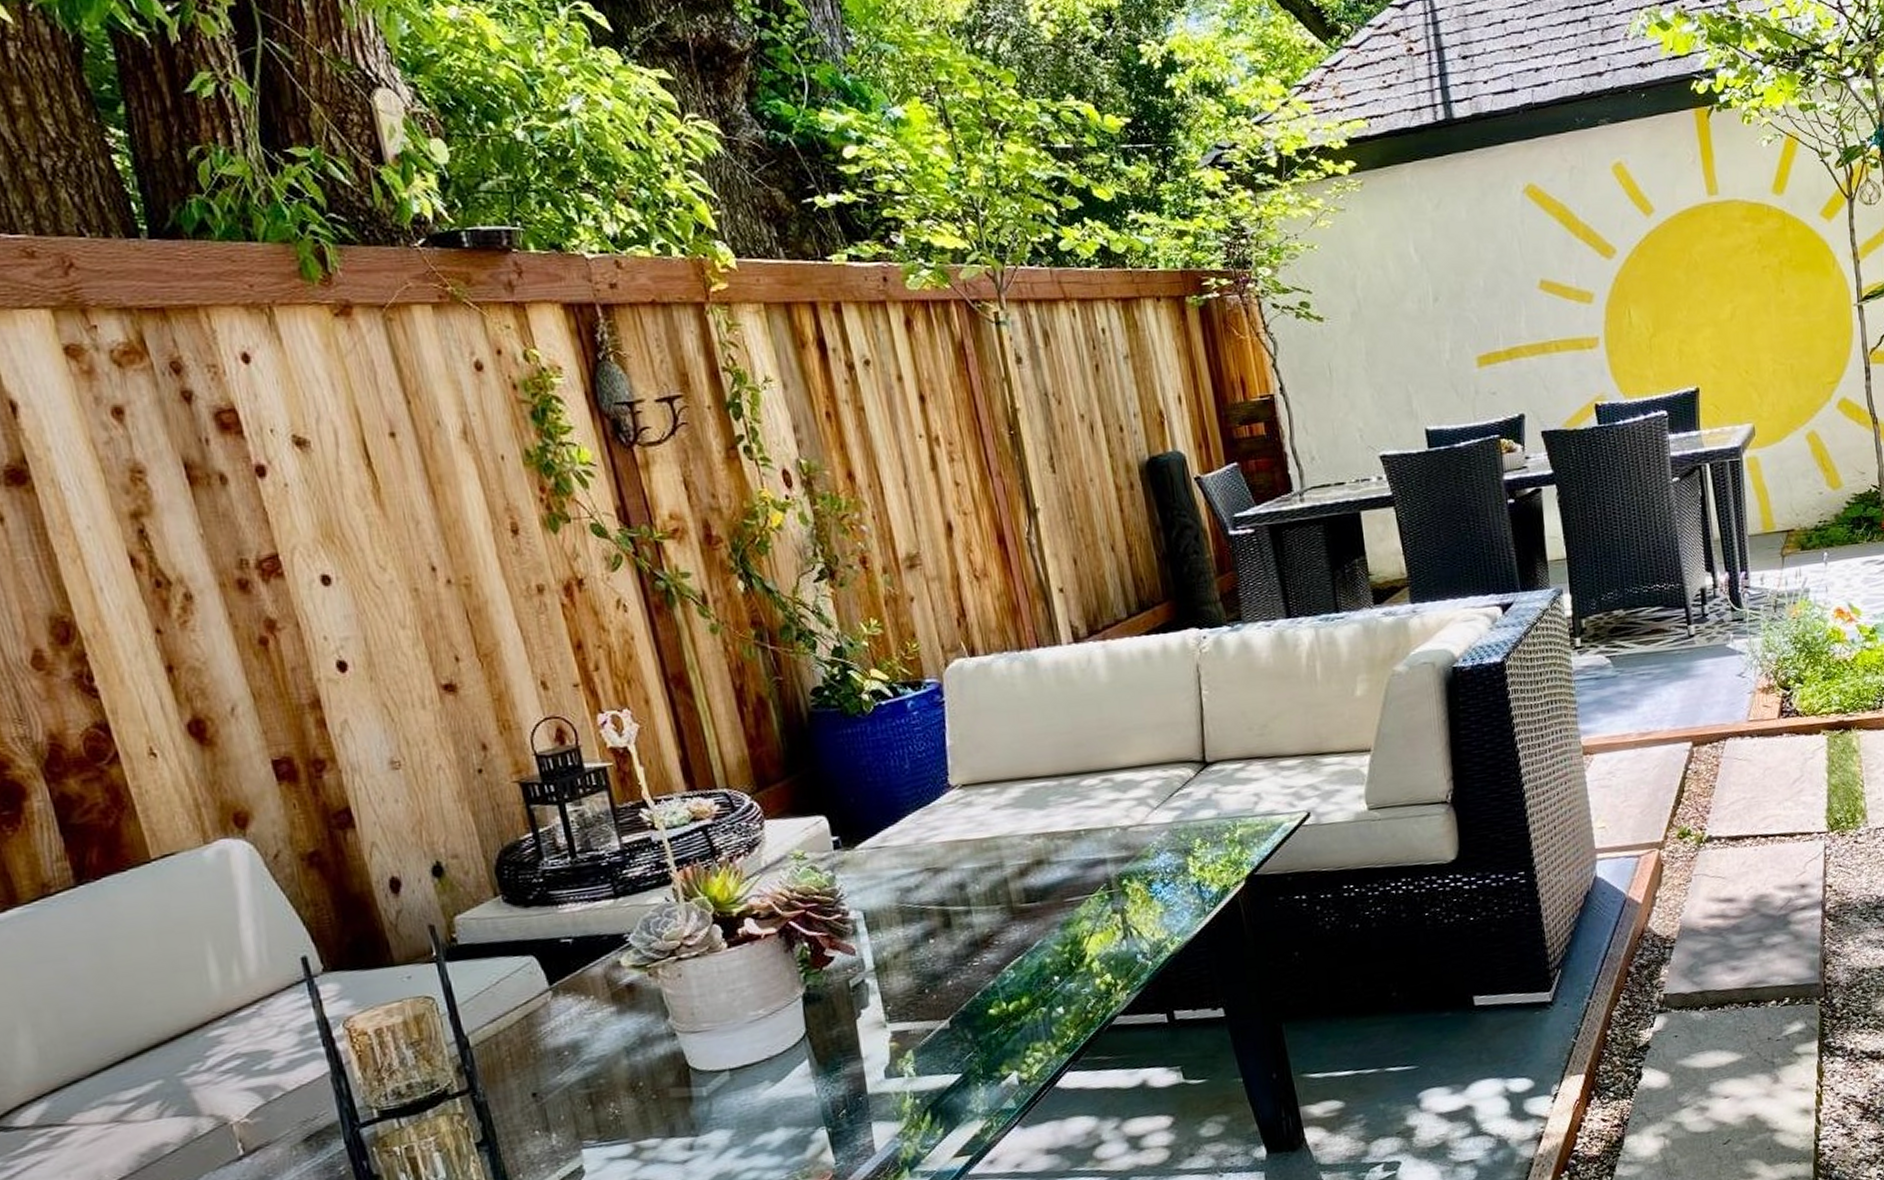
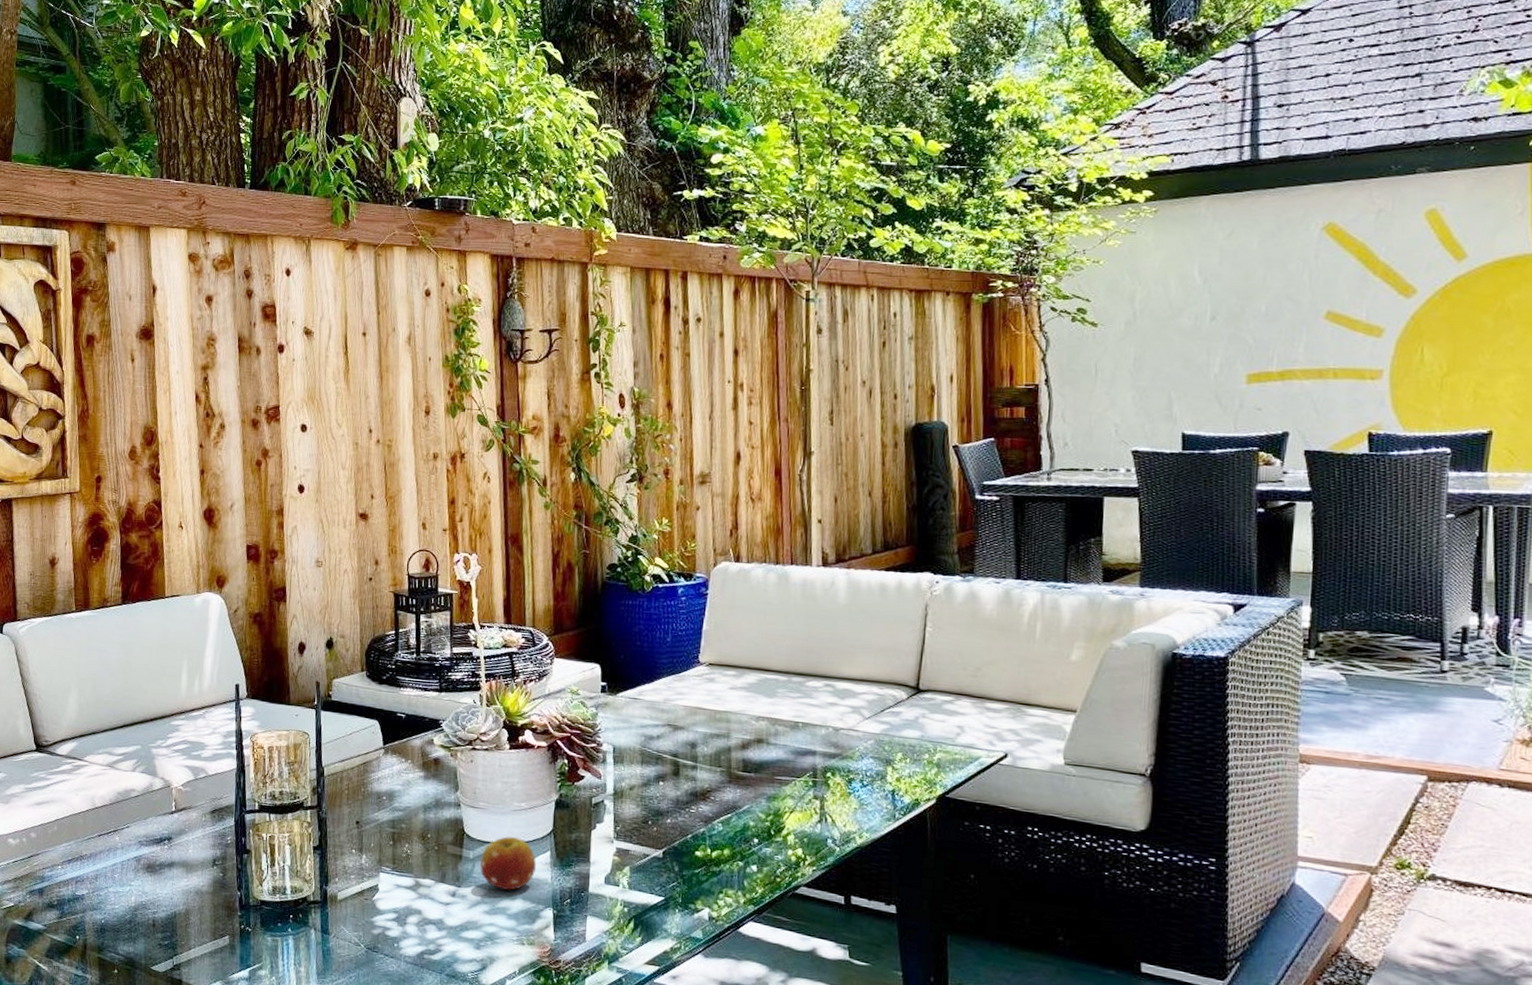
fruit: none [717,1053,795,1123] -> present [480,836,537,891]

